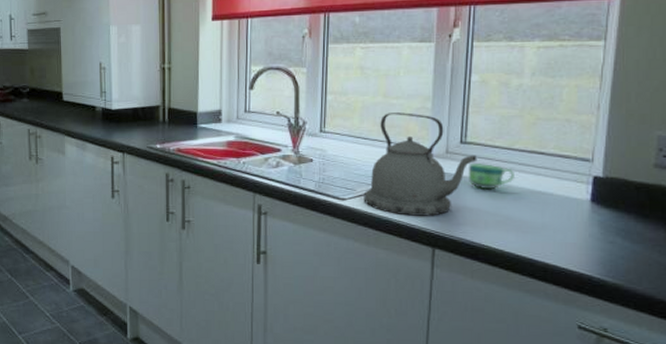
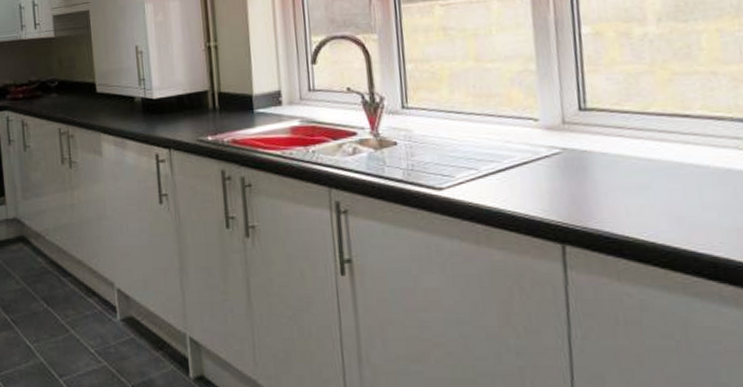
kettle: present [363,112,477,216] -> none [464,77,604,205]
cup: present [468,164,516,190] -> none [593,133,657,166]

